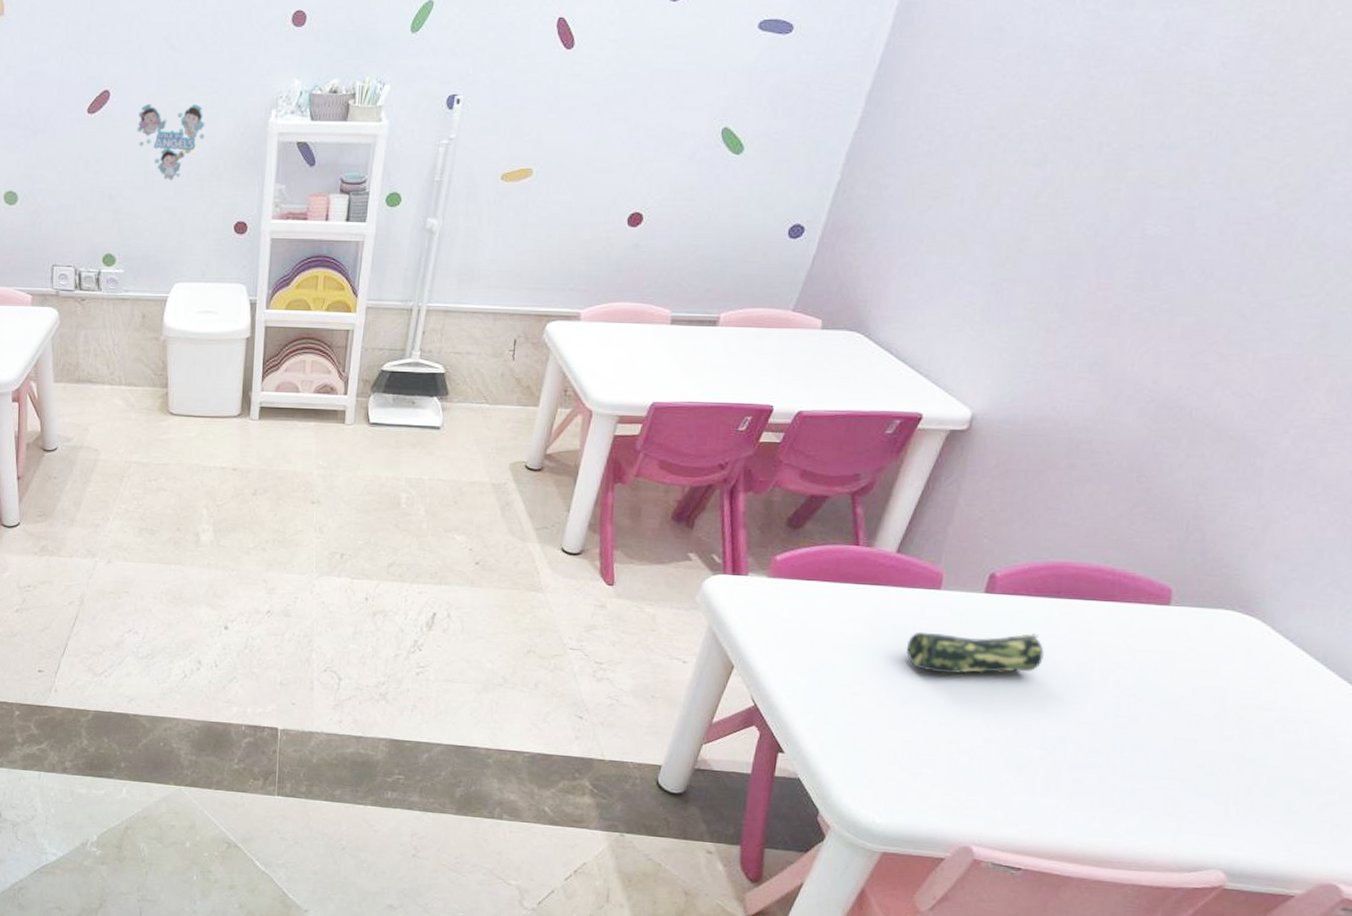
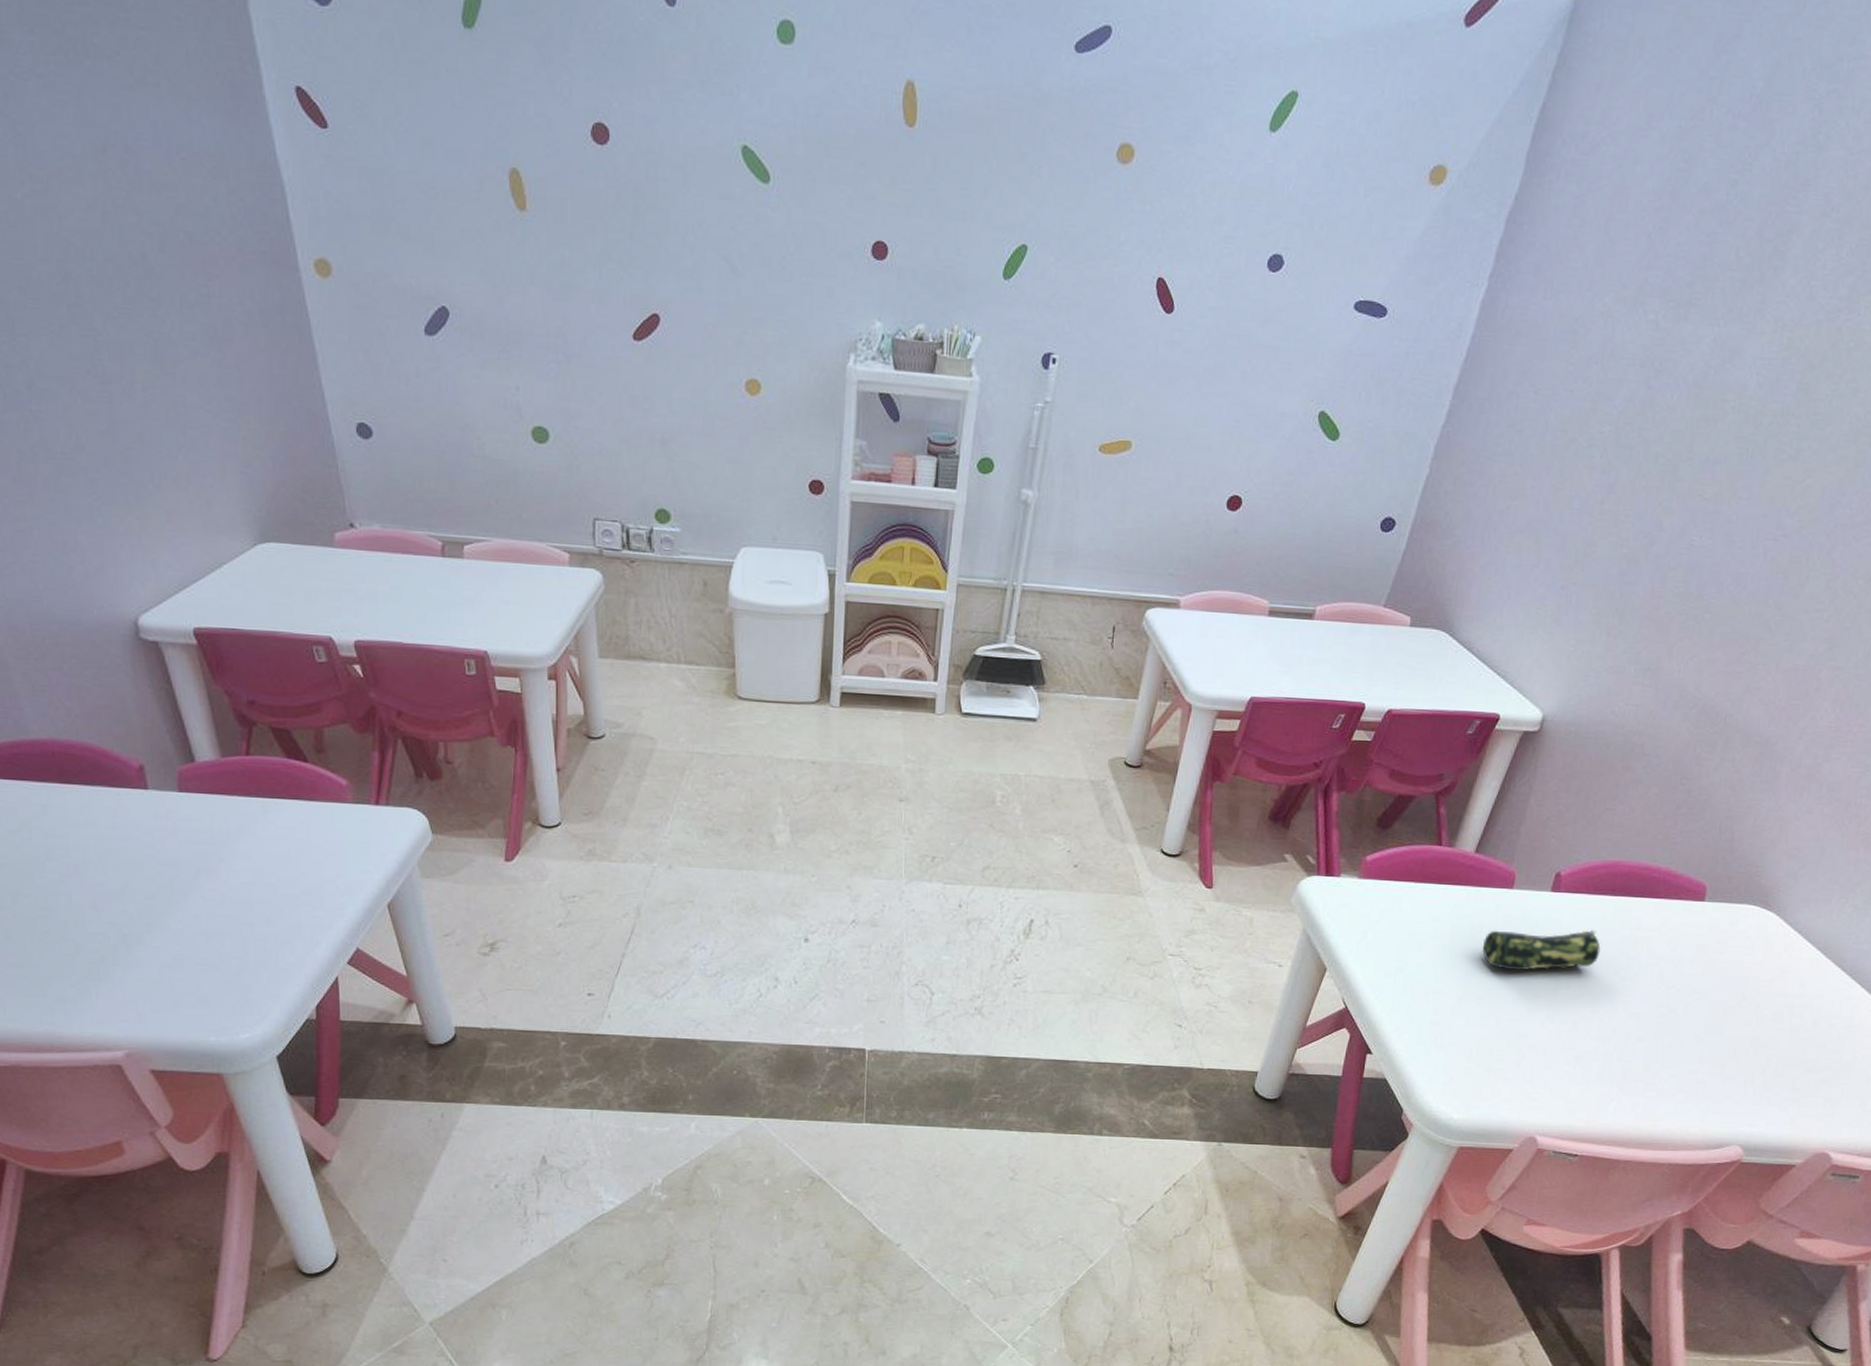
wall decoration: present [137,103,205,181] -> none [693,334,774,428]

